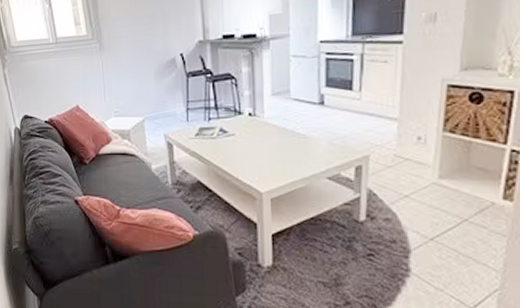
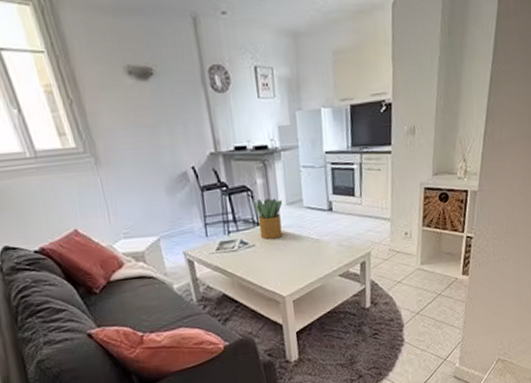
potted plant: none [237,86,268,130] -> present [253,197,283,240]

